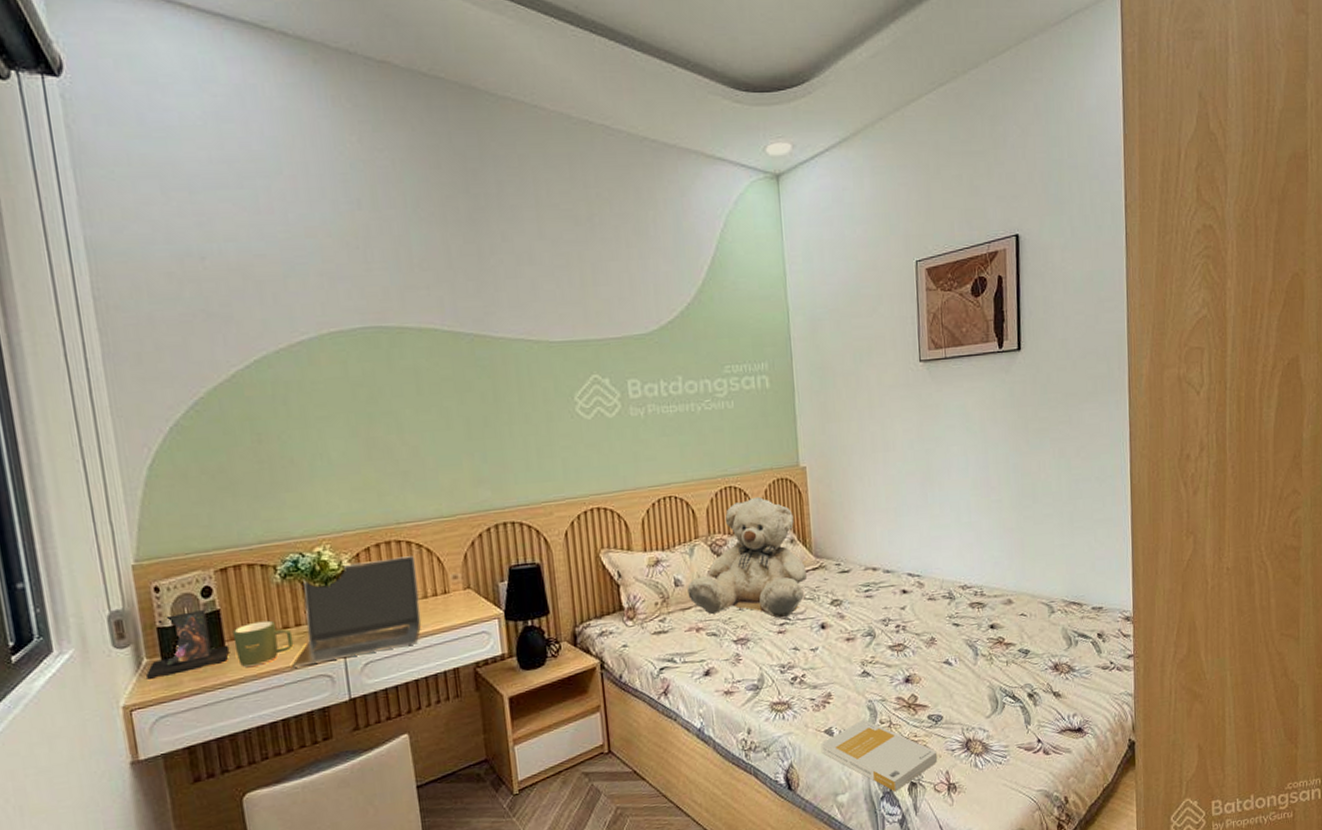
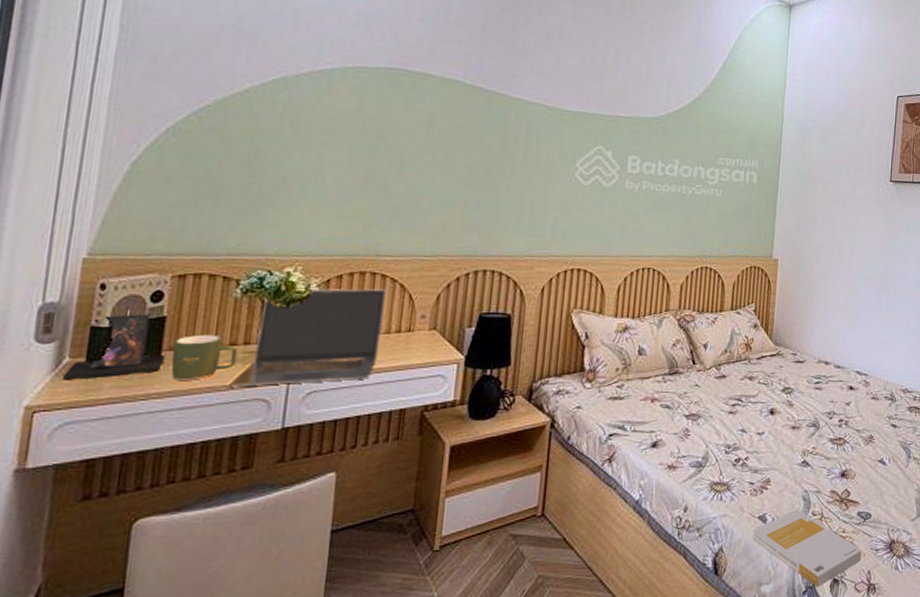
teddy bear: present [687,496,808,618] -> none [649,280,765,398]

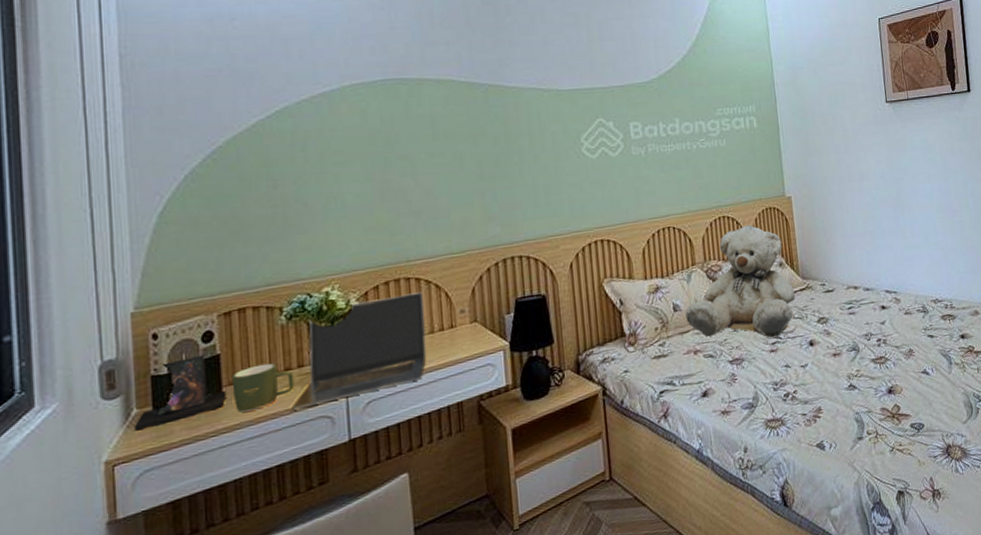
teddy bear: none [649,280,765,398] -> present [685,224,796,337]
book: present [752,509,862,587] -> none [813,431,922,502]

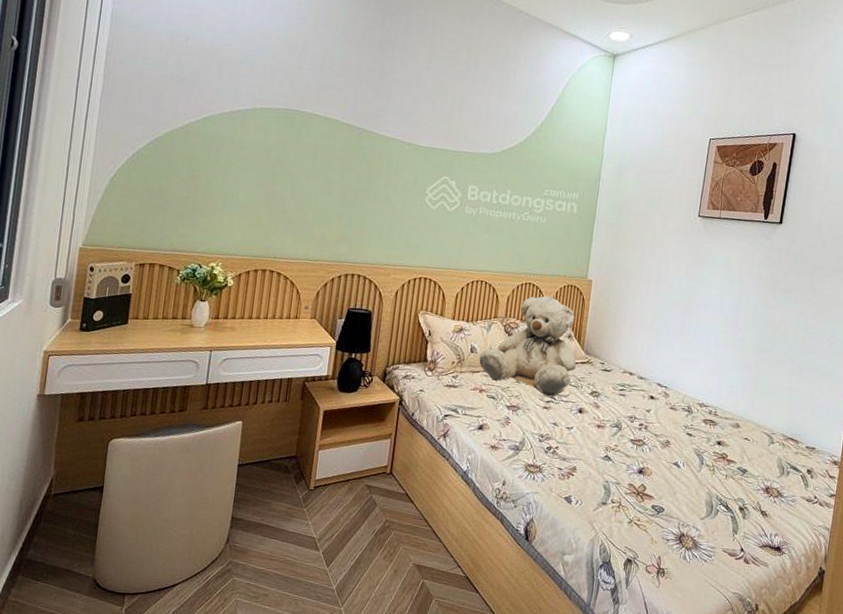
photo frame: present [135,354,227,431] -> none [67,290,131,335]
mug: present [231,362,295,413] -> none [134,308,178,343]
laptop: present [291,292,427,410] -> none [171,280,280,353]

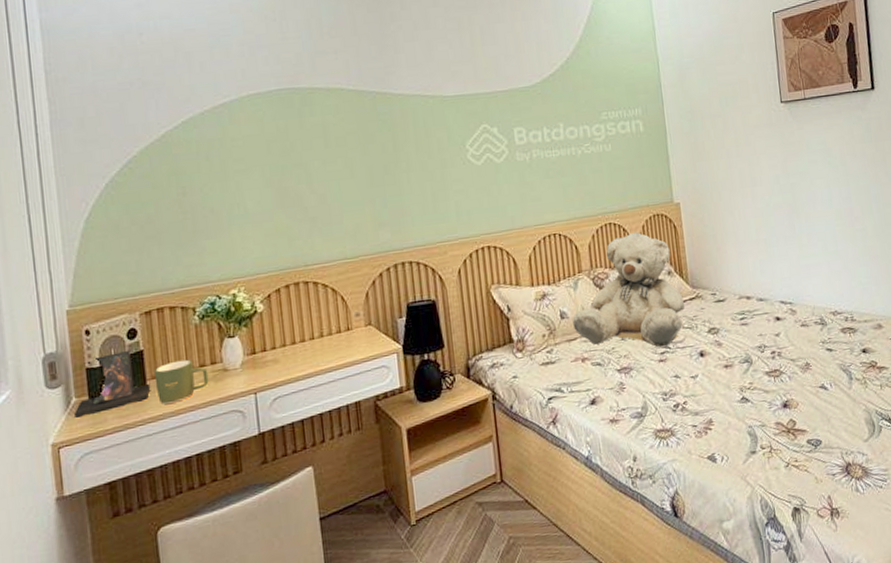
photo frame: none [67,290,131,335] -> present [74,350,151,418]
mug: none [134,308,178,343] -> present [153,359,209,405]

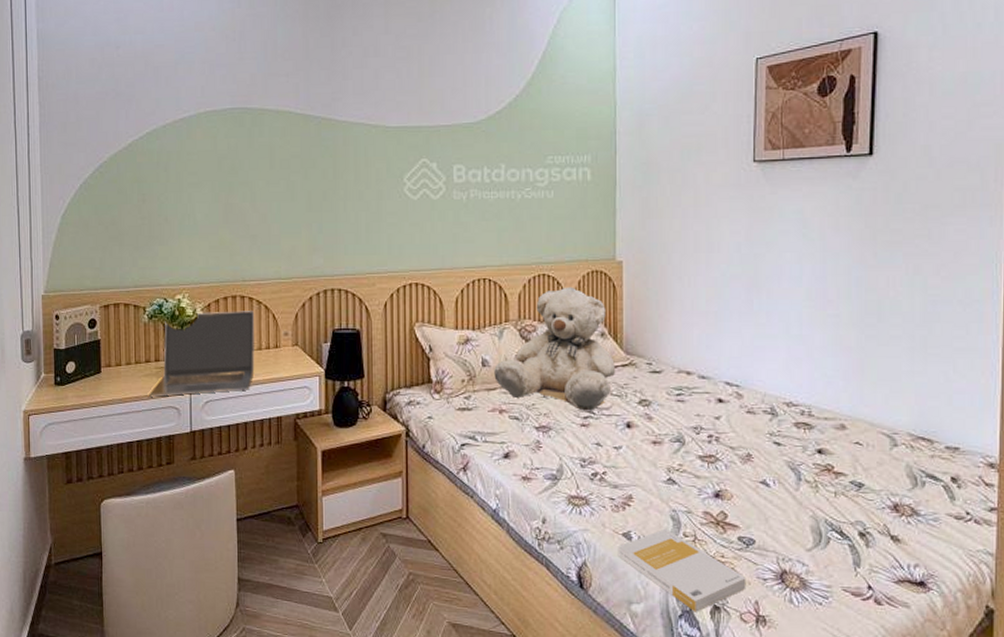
photo frame: present [74,350,151,418] -> none [43,337,104,391]
mug: present [153,359,209,405] -> none [107,353,152,392]
laptop: none [206,295,326,404] -> present [149,311,255,397]
book: none [704,444,820,518] -> present [617,528,746,612]

